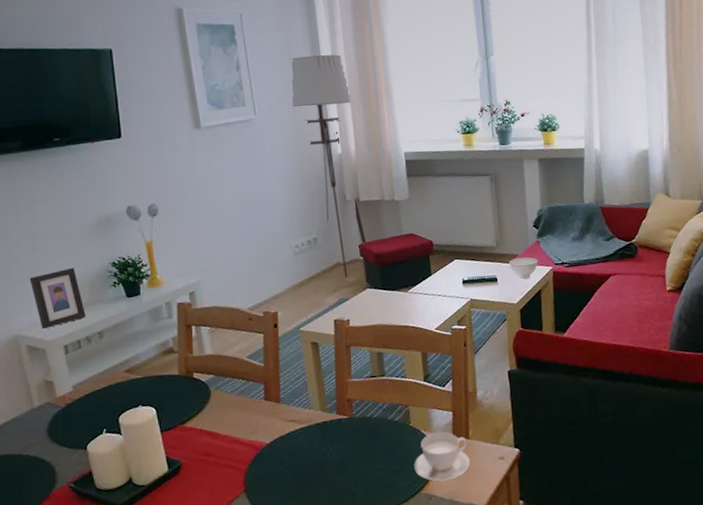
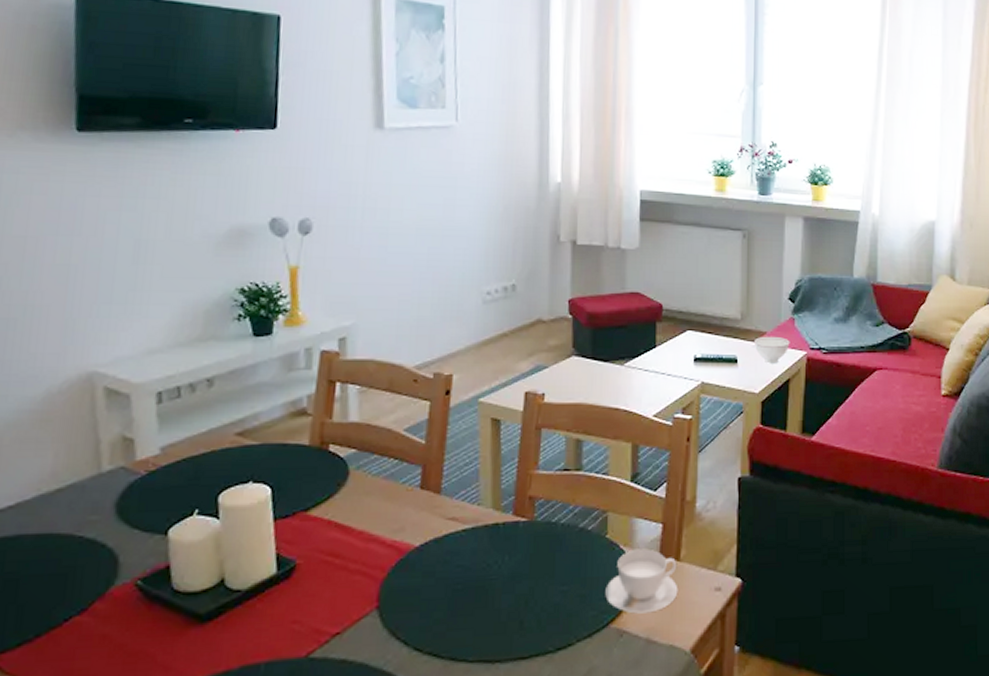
picture frame: present [29,267,86,330] -> none [122,289,194,368]
floor lamp: present [289,54,367,278] -> none [507,56,583,340]

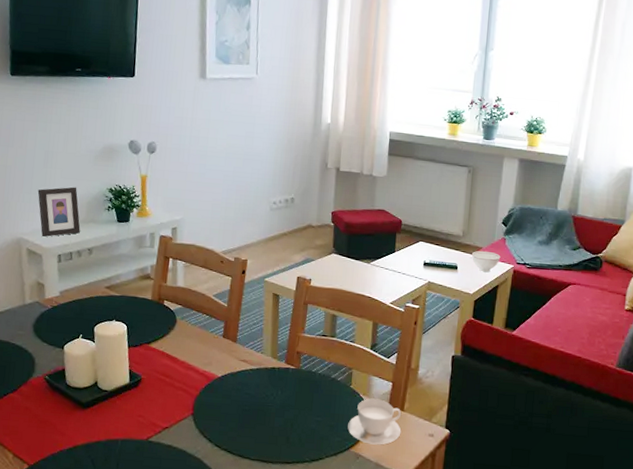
picture frame: none [122,289,194,368] -> present [37,187,81,238]

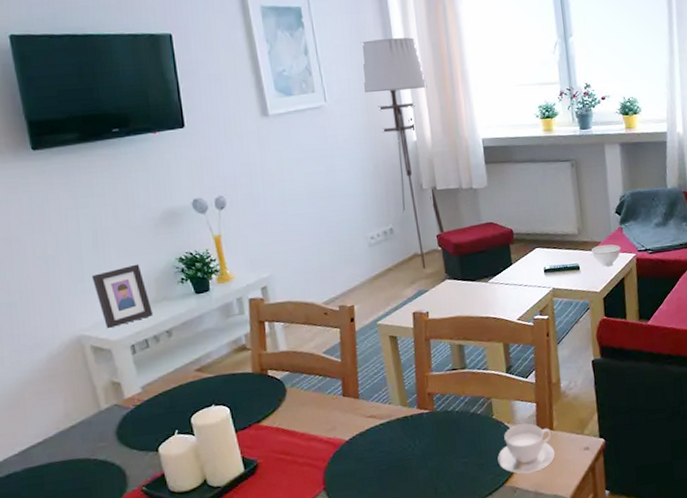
floor lamp: none [293,25,349,241] -> present [360,37,445,270]

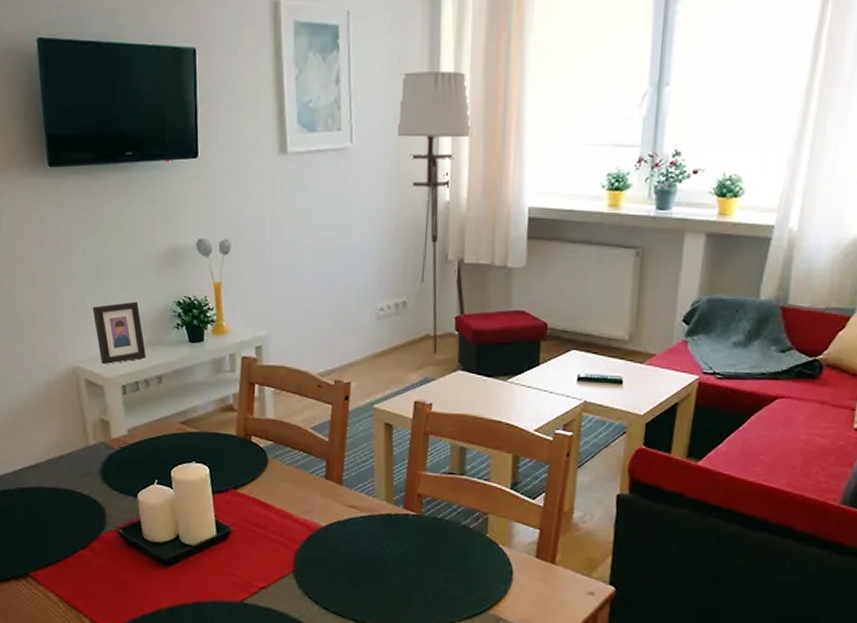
teacup: present [497,423,556,474] -> none [484,549,553,606]
bowl: present [591,244,621,267] -> none [641,358,681,387]

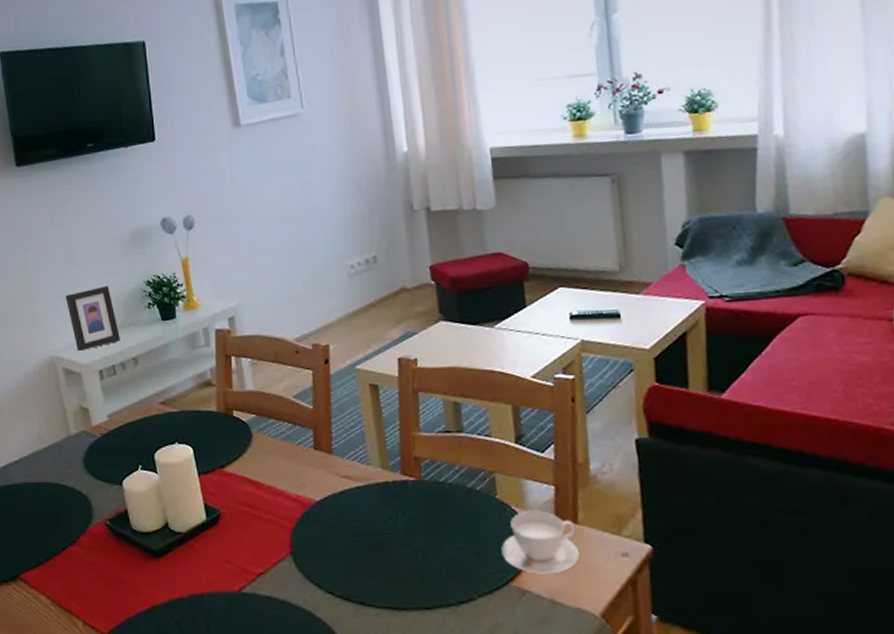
floor lamp: present [398,72,472,355] -> none [343,28,440,307]
teacup: none [484,549,553,606] -> present [501,510,580,574]

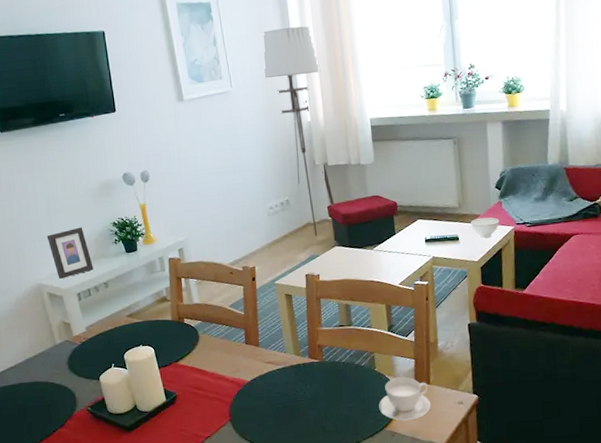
floor lamp: none [343,28,440,307] -> present [261,26,335,237]
bowl: none [637,286,683,317] -> present [470,217,500,239]

